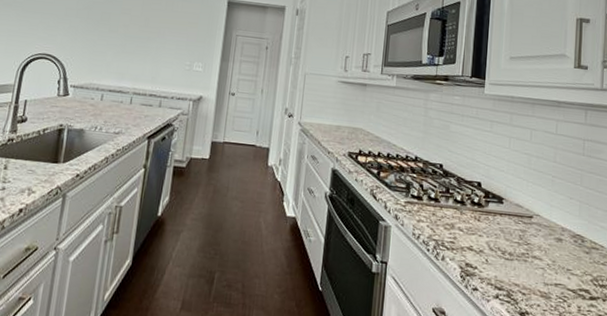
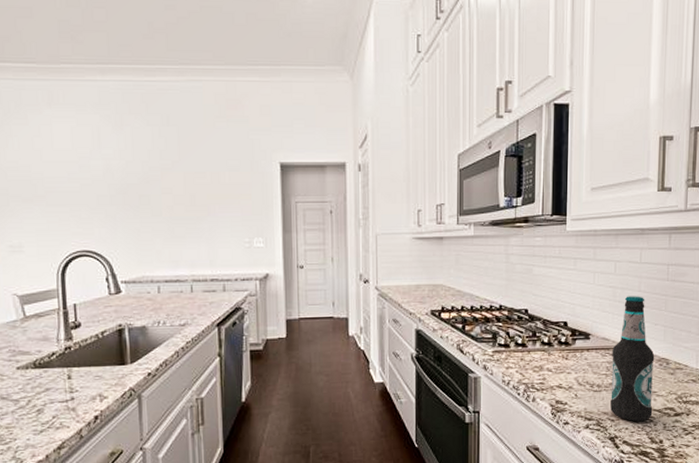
bottle: none [521,165,570,300] -> present [609,296,655,422]

